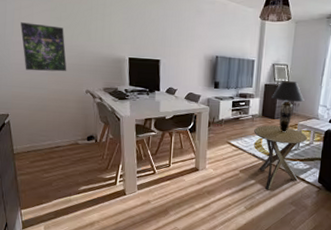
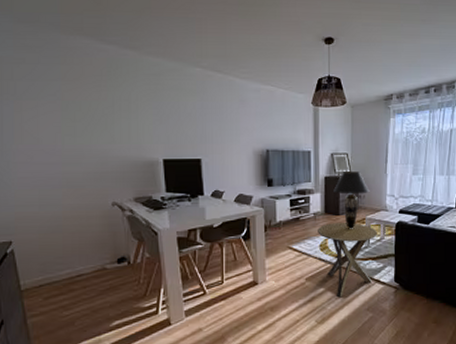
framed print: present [21,22,67,72] -> none [23,127,87,185]

